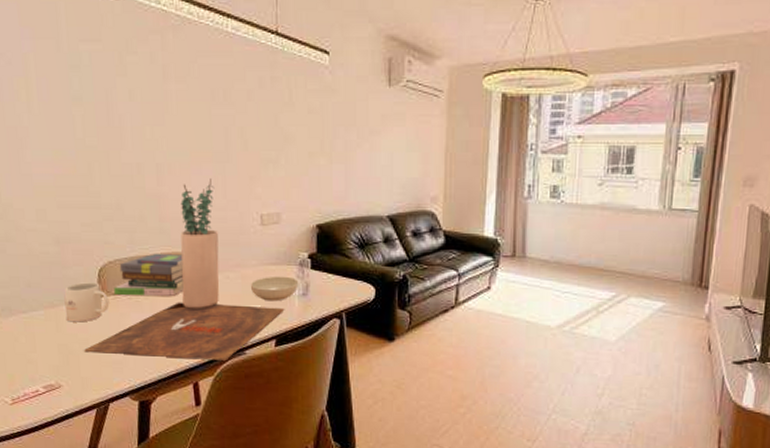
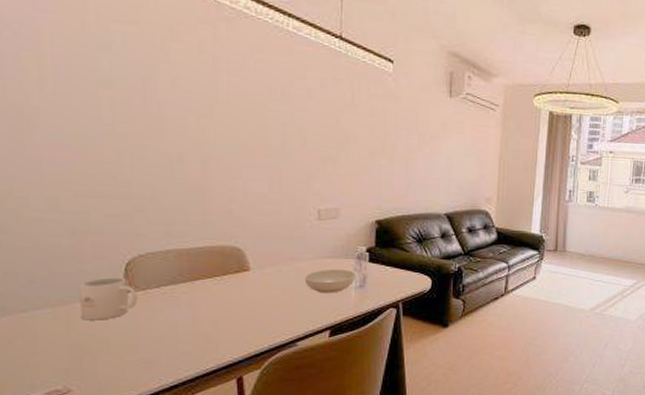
placemat: present [84,302,285,360] -> none [103,296,341,354]
books: present [114,254,183,296] -> none [144,247,229,290]
vase: present [180,178,220,309] -> none [227,172,271,303]

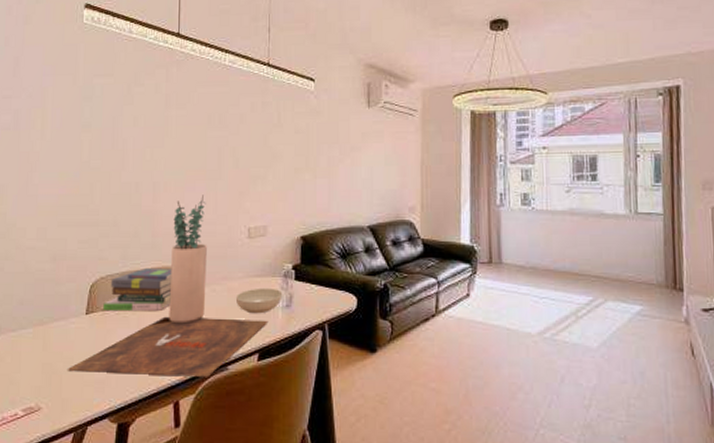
mug: present [79,277,138,320] -> none [53,299,98,340]
placemat: none [103,296,341,354] -> present [68,316,269,377]
books: none [144,247,229,290] -> present [103,269,171,310]
vase: none [227,172,271,303] -> present [169,195,207,324]

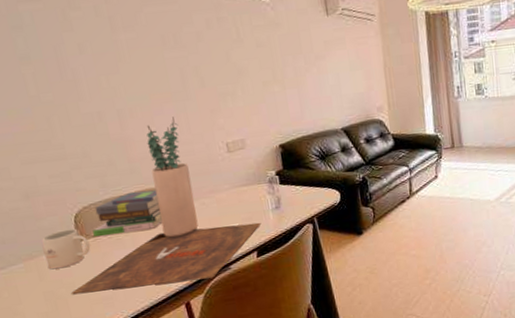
mug: none [53,299,98,340] -> present [41,228,91,270]
bowl: present [237,287,283,314] -> none [226,194,271,219]

